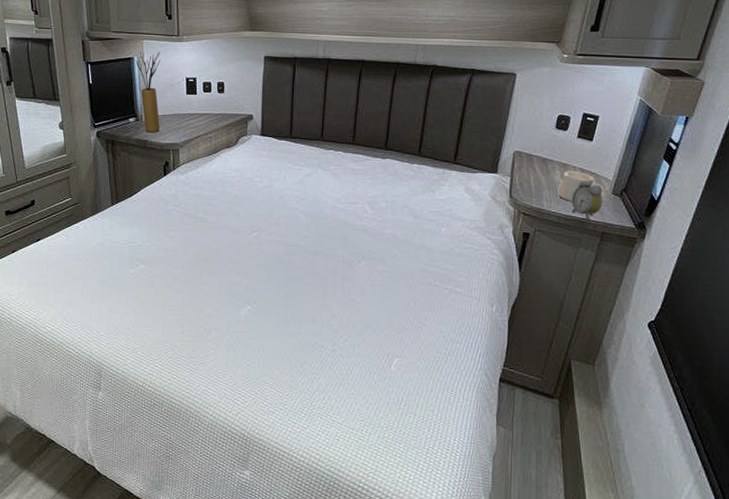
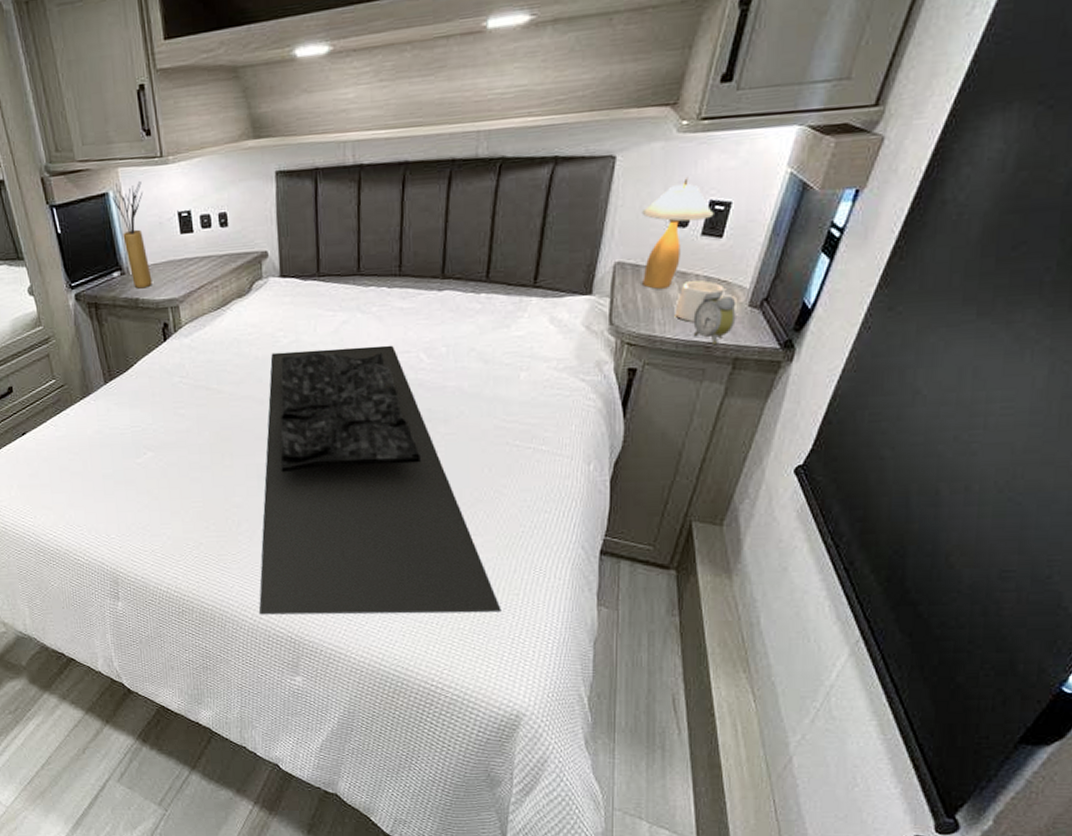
throw blanket: none [218,193,419,425] -> present [258,345,501,615]
table lamp: none [534,94,587,174] -> present [641,176,714,289]

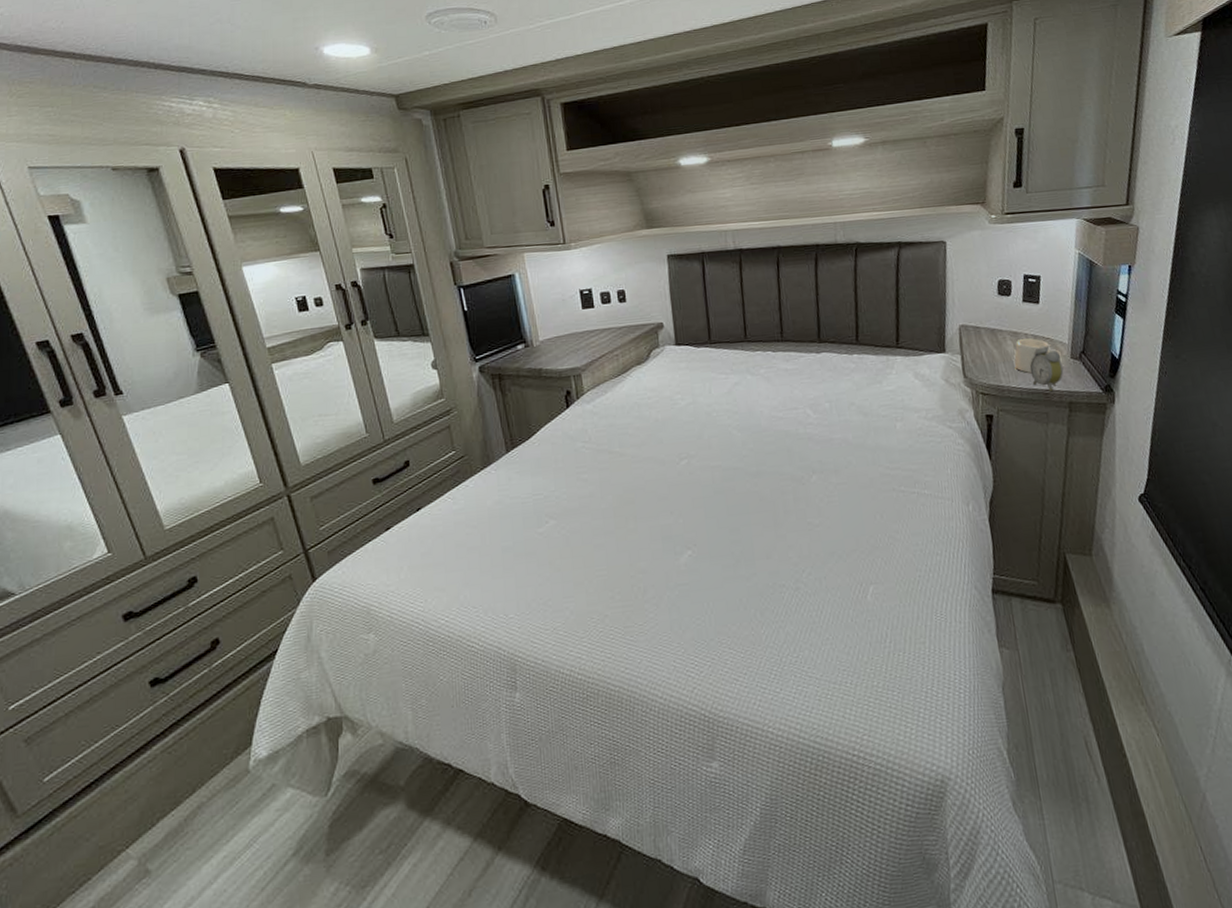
vase: present [111,181,152,289] -> none [517,264,555,360]
throw blanket: present [258,345,501,615] -> none [668,403,911,692]
table lamp: present [641,176,714,289] -> none [973,256,1029,347]

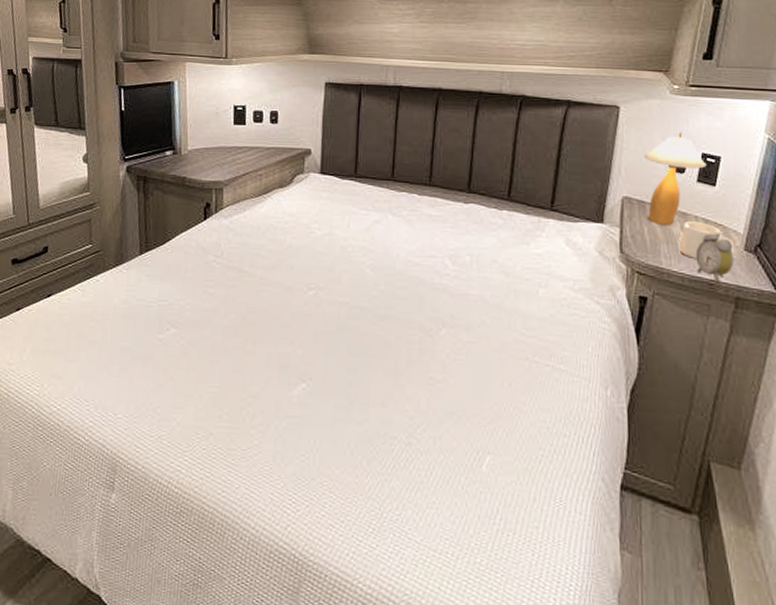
table lamp: none [973,256,1029,347] -> present [644,131,707,225]

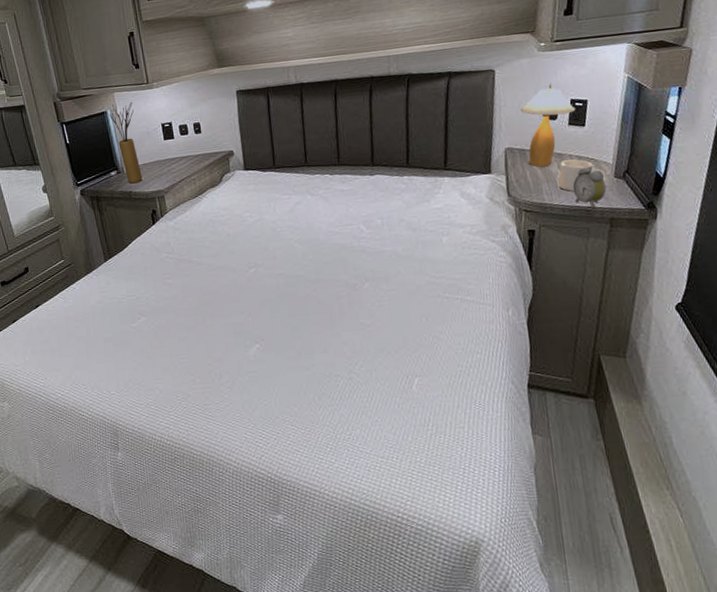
vase: none [176,74,206,169] -> present [109,102,143,184]

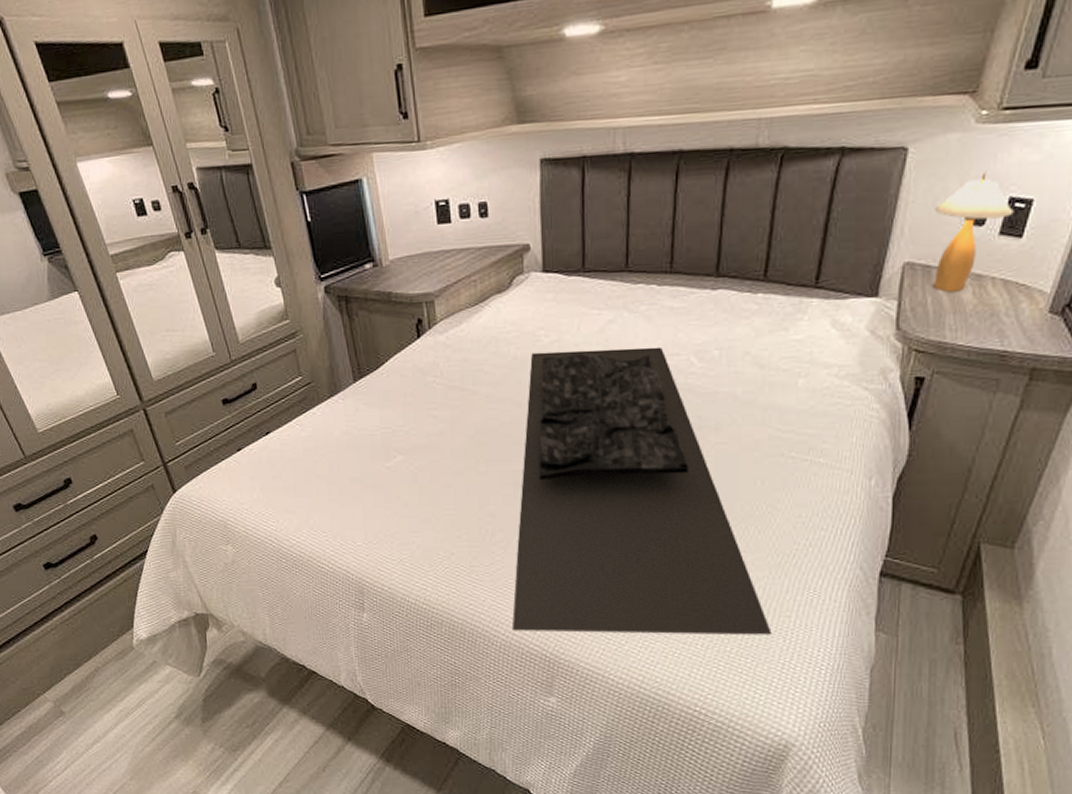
vase: present [109,102,143,184] -> none [365,168,406,282]
throw blanket: none [240,219,451,458] -> present [511,347,772,635]
mug: present [558,159,594,192] -> none [969,284,1023,328]
alarm clock: present [572,166,607,209] -> none [987,295,1036,354]

